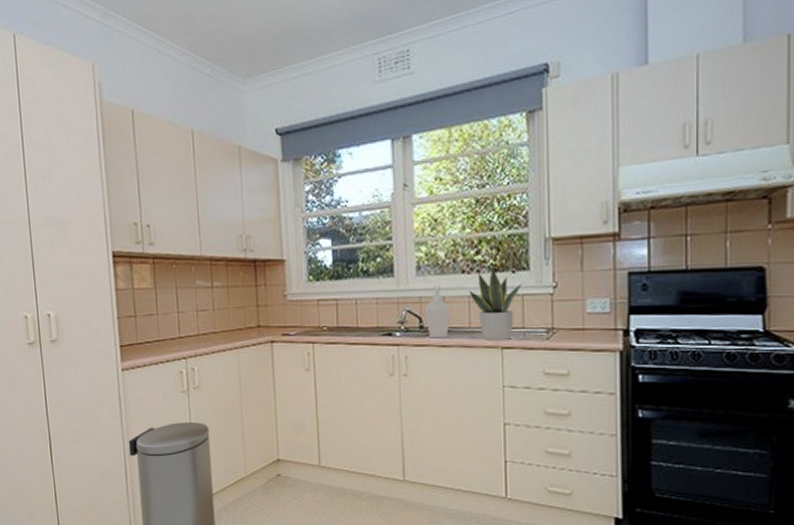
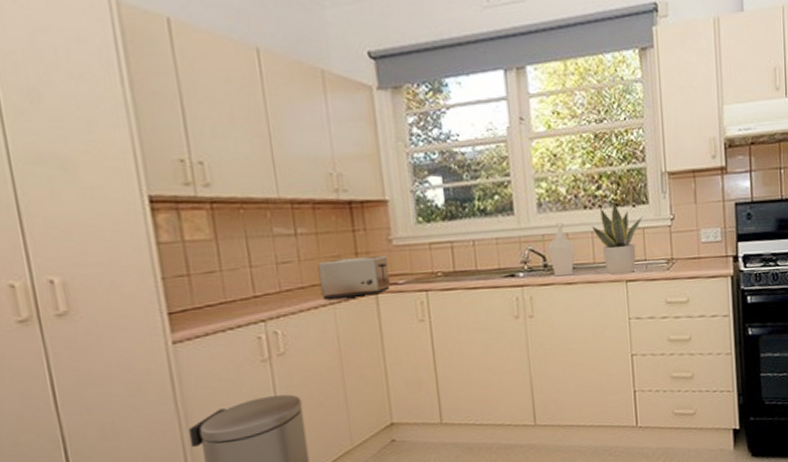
toaster: none [227,308,283,346] -> present [317,254,390,301]

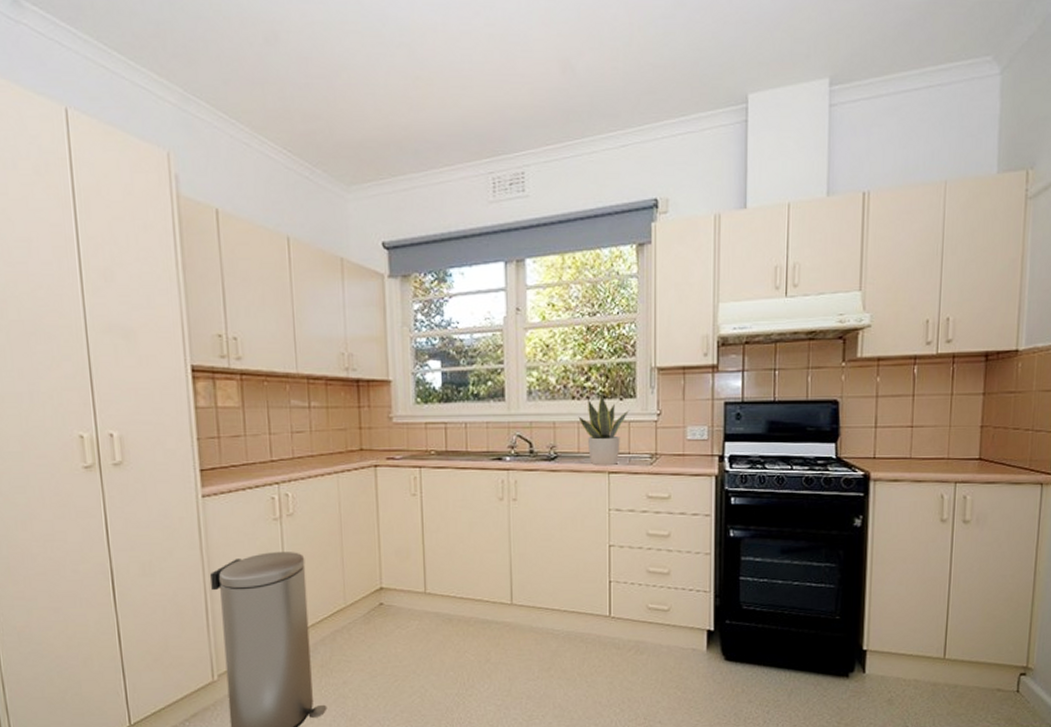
toaster: present [317,254,390,301] -> none [326,430,388,470]
soap bottle: present [548,222,575,277] -> none [535,411,560,463]

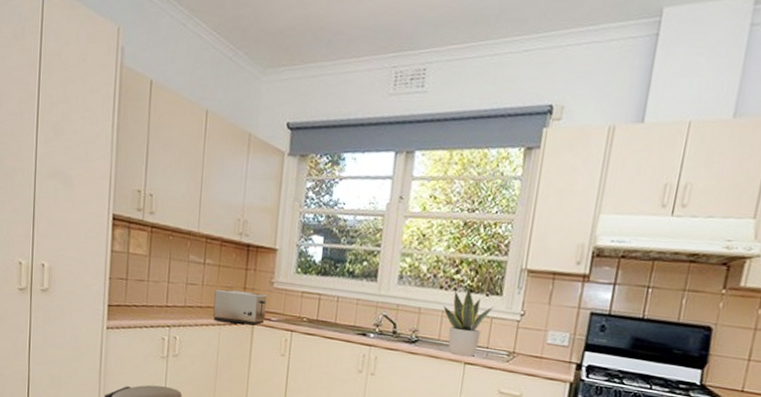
toaster: none [326,430,388,470] -> present [212,289,267,326]

